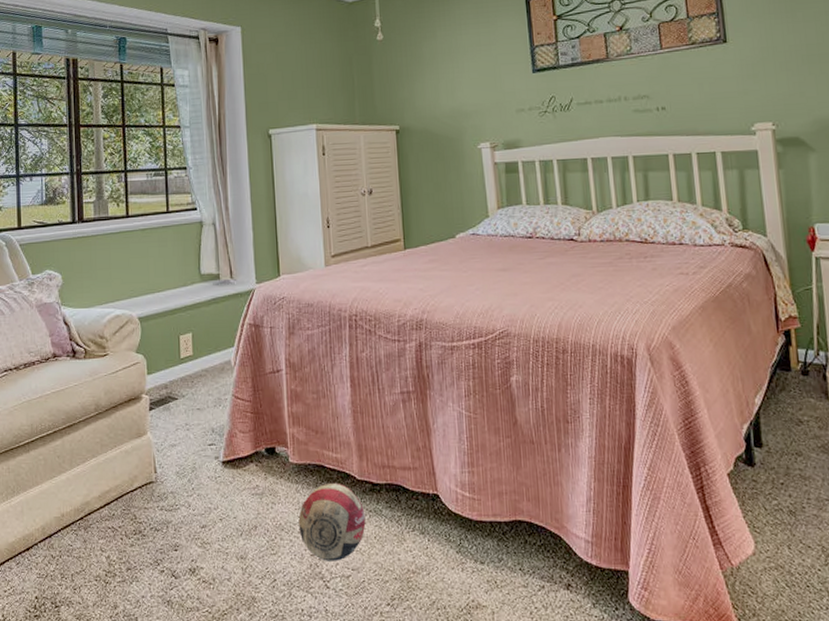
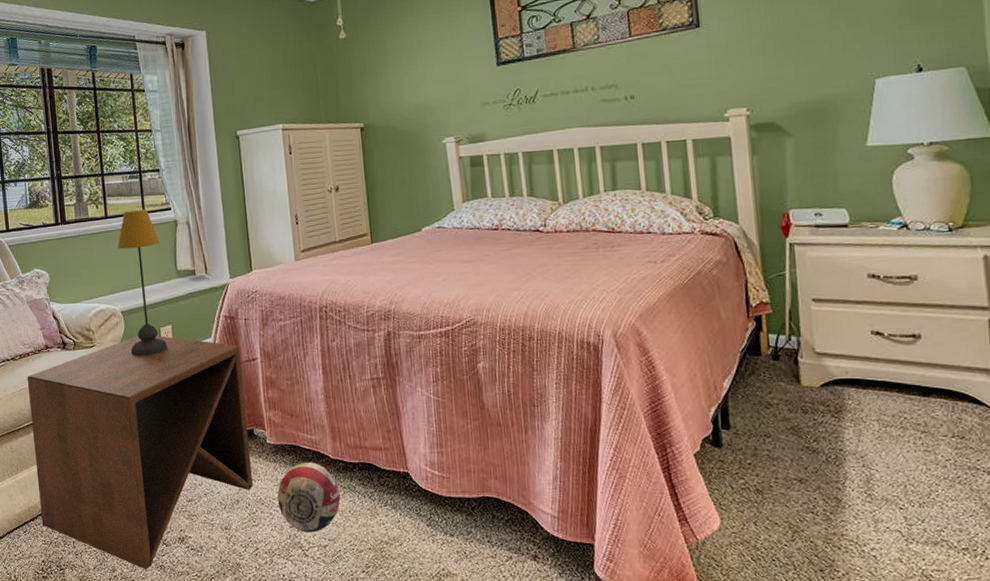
side table: none [30,344,272,606] -> present [27,335,253,570]
table lamp: none [138,208,186,367] -> present [117,209,167,357]

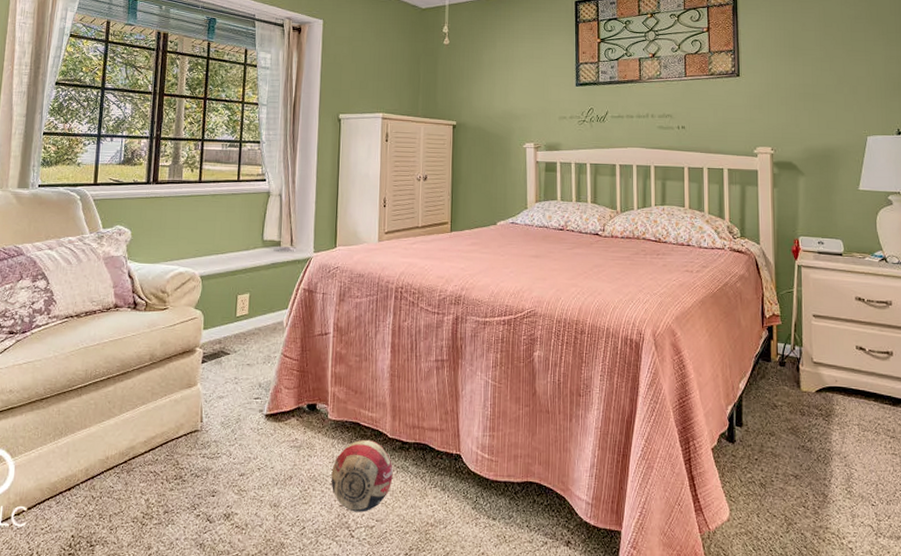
side table: present [27,335,253,570] -> none [78,301,314,548]
table lamp: present [117,209,167,357] -> none [204,177,250,323]

